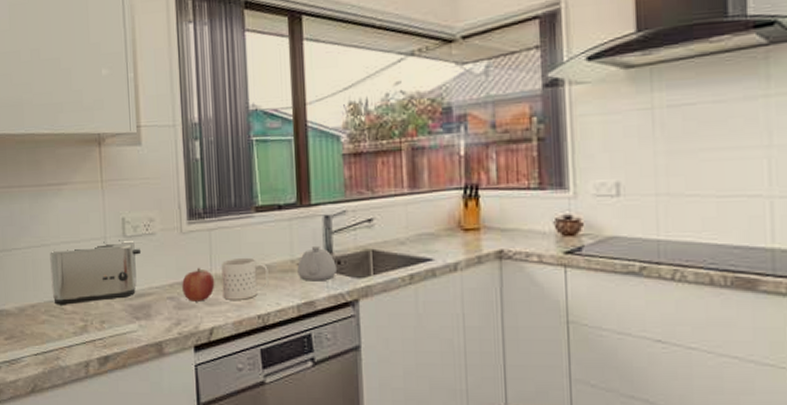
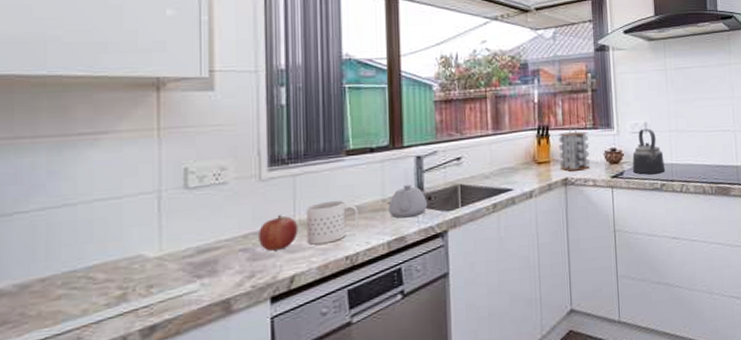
toaster: present [50,240,140,306] -> none [75,191,207,276]
spice rack: none [490,185,533,242] -> present [558,126,590,172]
kettle: none [596,191,646,253] -> present [632,129,665,175]

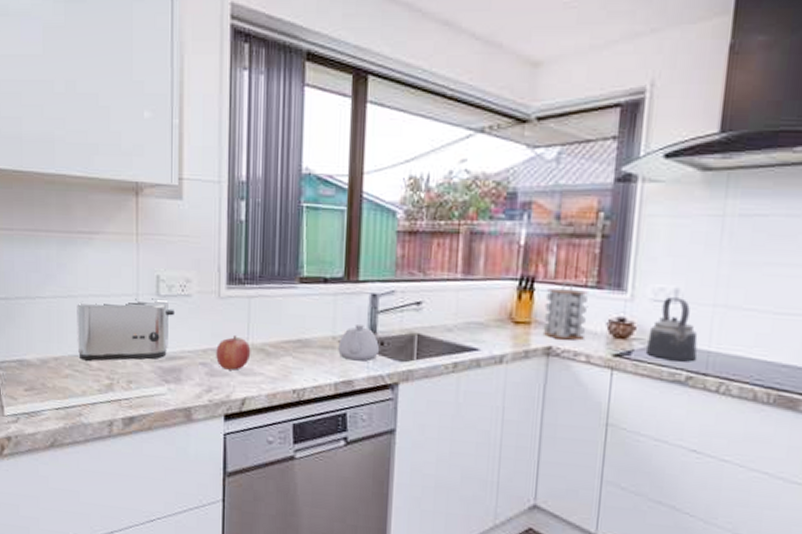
toaster: none [75,191,207,276] -> present [77,298,174,362]
mug: present [306,200,359,245] -> none [258,328,308,373]

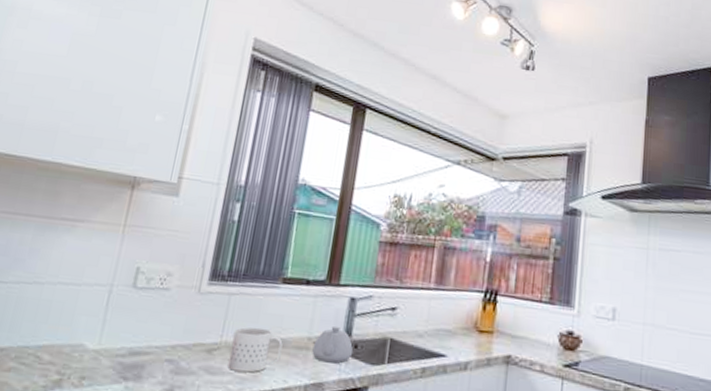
toaster: present [77,298,174,362] -> none [29,289,149,355]
fruit: present [216,336,251,370] -> none [184,332,224,369]
mug: none [258,328,308,373] -> present [228,327,283,373]
spice rack: present [542,281,588,340] -> none [503,296,542,351]
kettle: present [647,297,698,362] -> none [591,315,632,374]

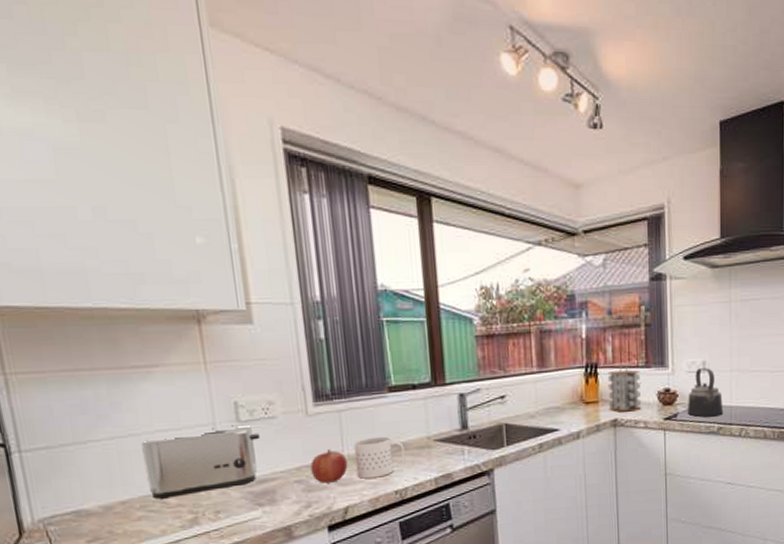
toaster: none [29,289,149,355] -> present [141,424,259,500]
fruit: none [184,332,224,369] -> present [310,450,348,483]
teapot: present [312,325,354,363] -> none [434,421,473,456]
spice rack: none [503,296,542,351] -> present [607,364,641,412]
kettle: none [591,315,632,374] -> present [688,368,723,418]

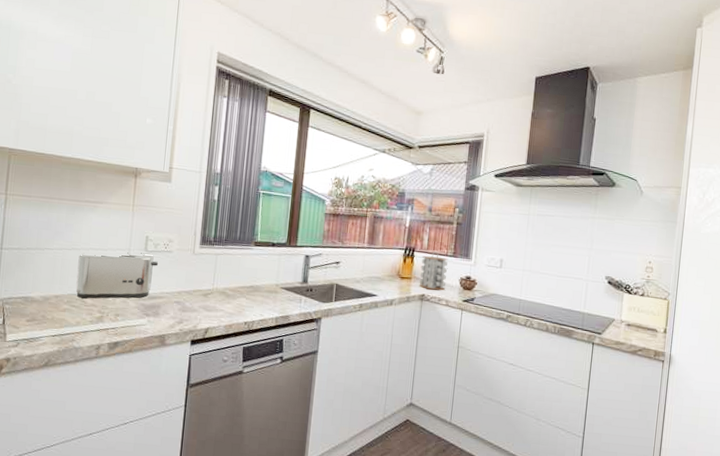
fruit: present [310,450,348,483] -> none [188,282,215,308]
mug: present [353,436,406,479] -> none [219,278,258,310]
kettle: present [688,368,723,418] -> none [483,264,514,306]

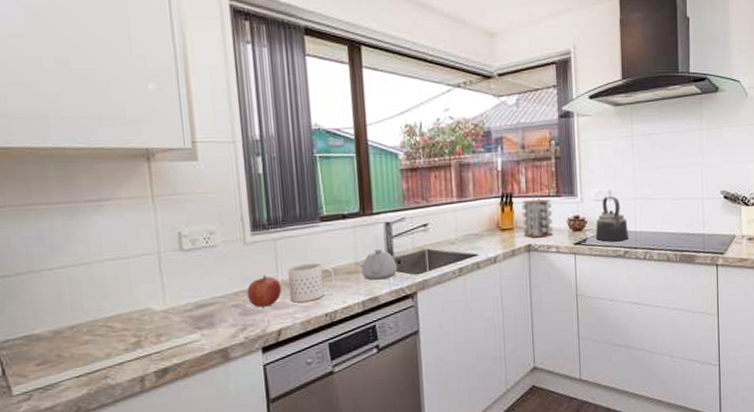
toaster: present [75,252,158,300] -> none [91,253,200,325]
fruit: none [188,282,215,308] -> present [247,276,282,307]
mug: none [219,278,258,310] -> present [287,262,335,303]
teapot: none [279,275,310,302] -> present [361,248,398,280]
kettle: none [483,264,514,306] -> present [596,196,628,242]

